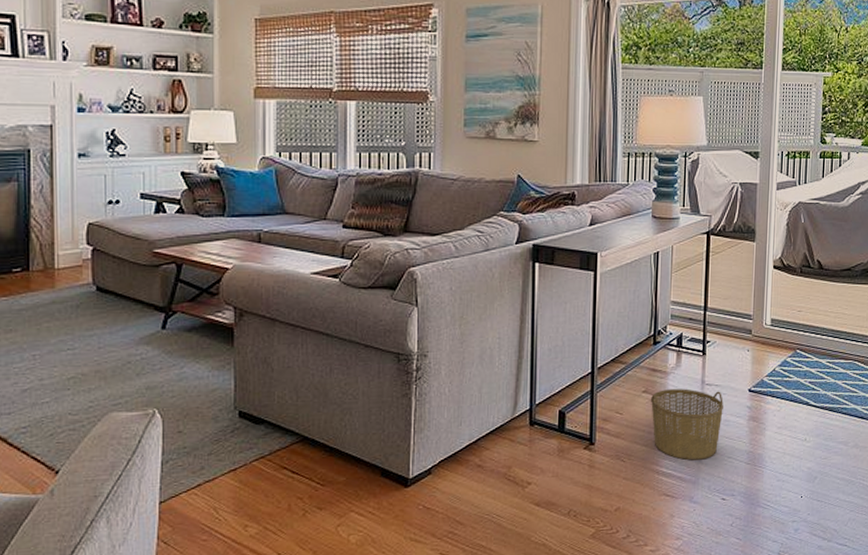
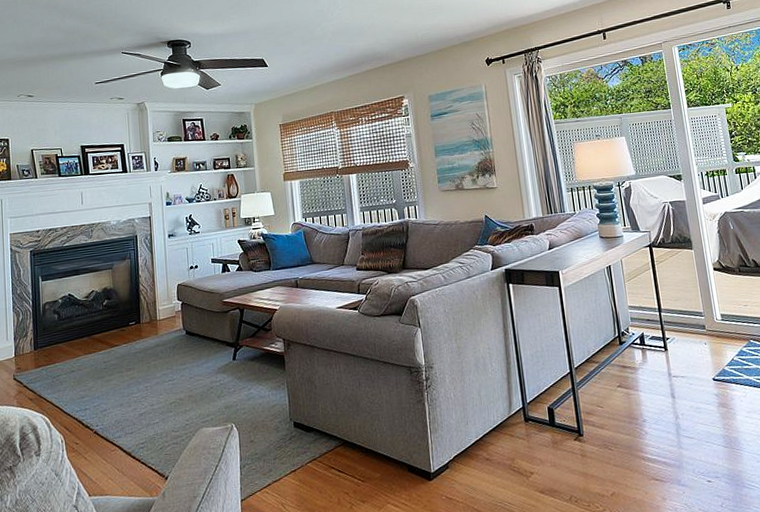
basket: present [651,388,723,461] -> none [626,381,695,446]

